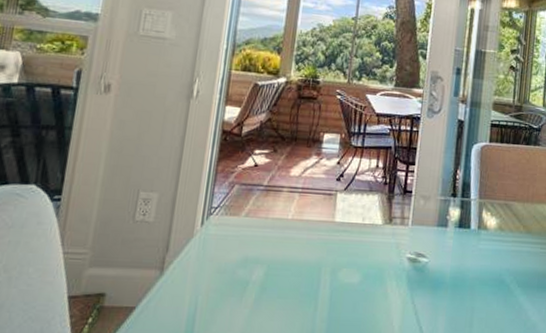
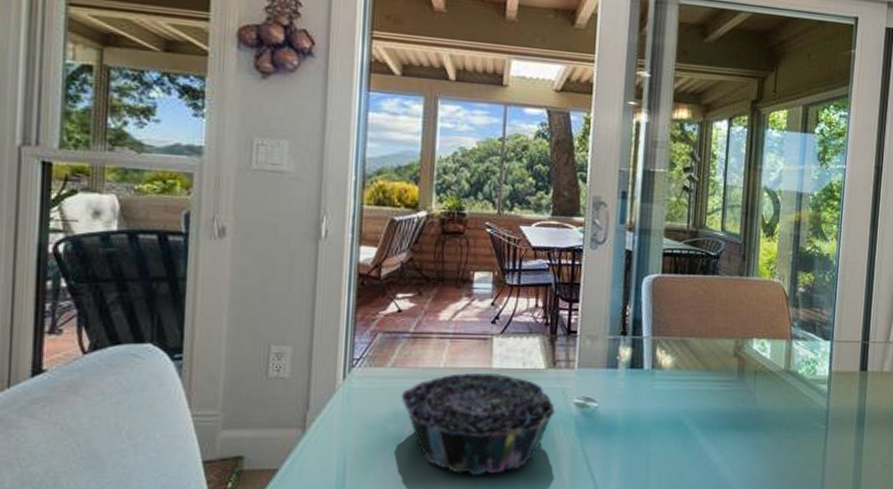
decorative bowl: none [251,225,389,323] -> present [401,372,555,476]

